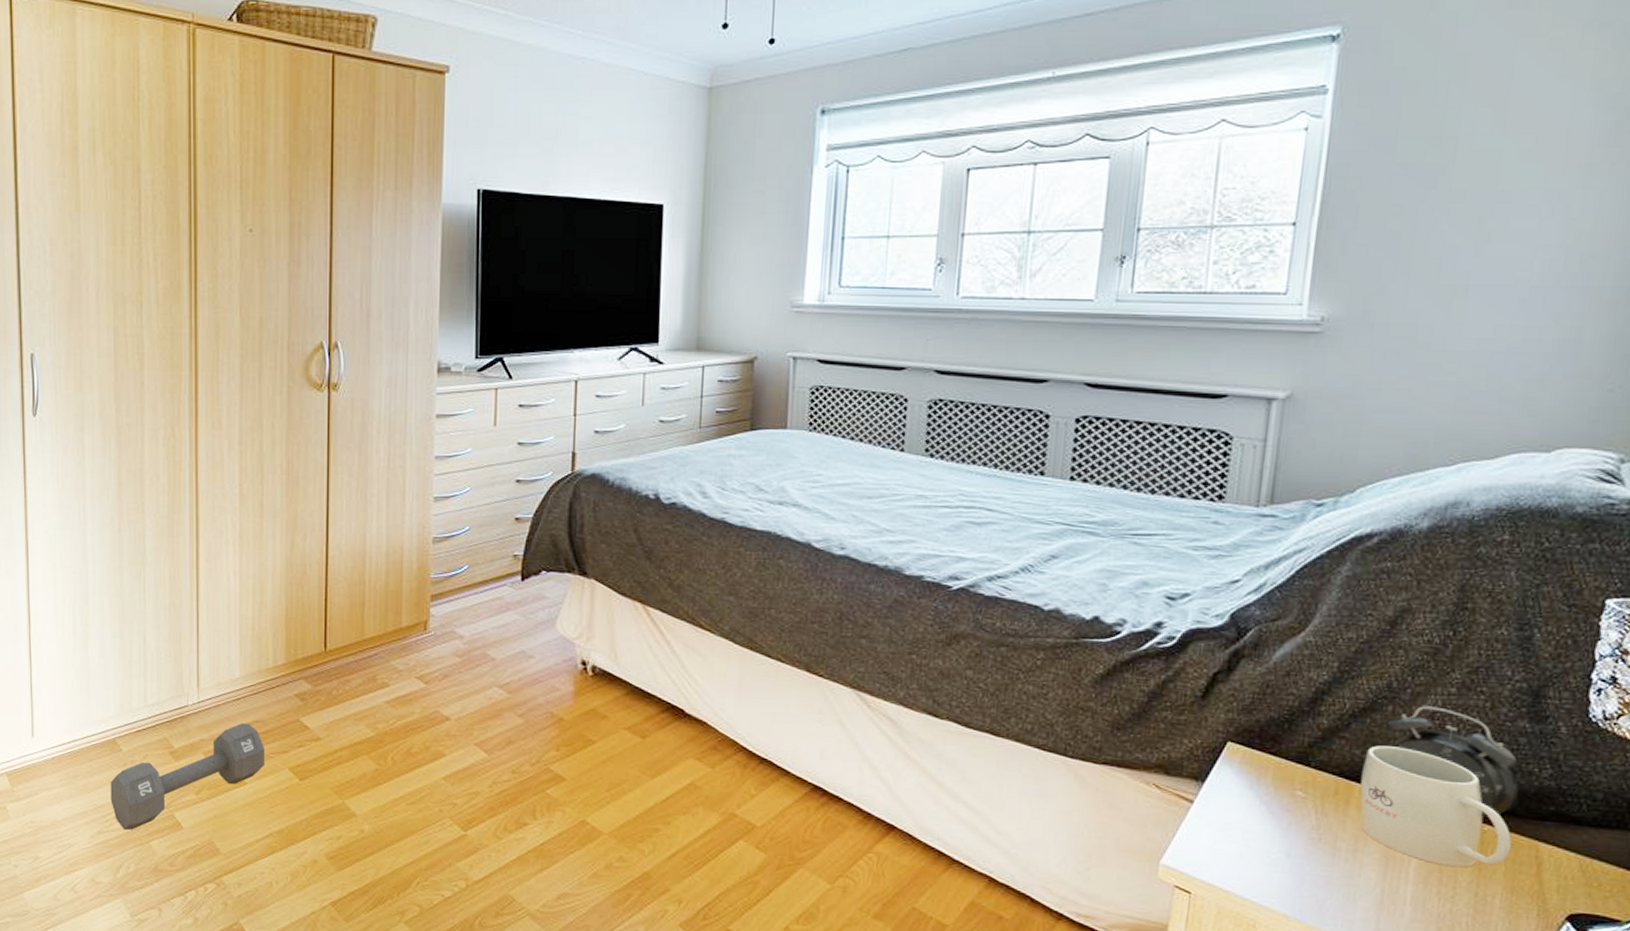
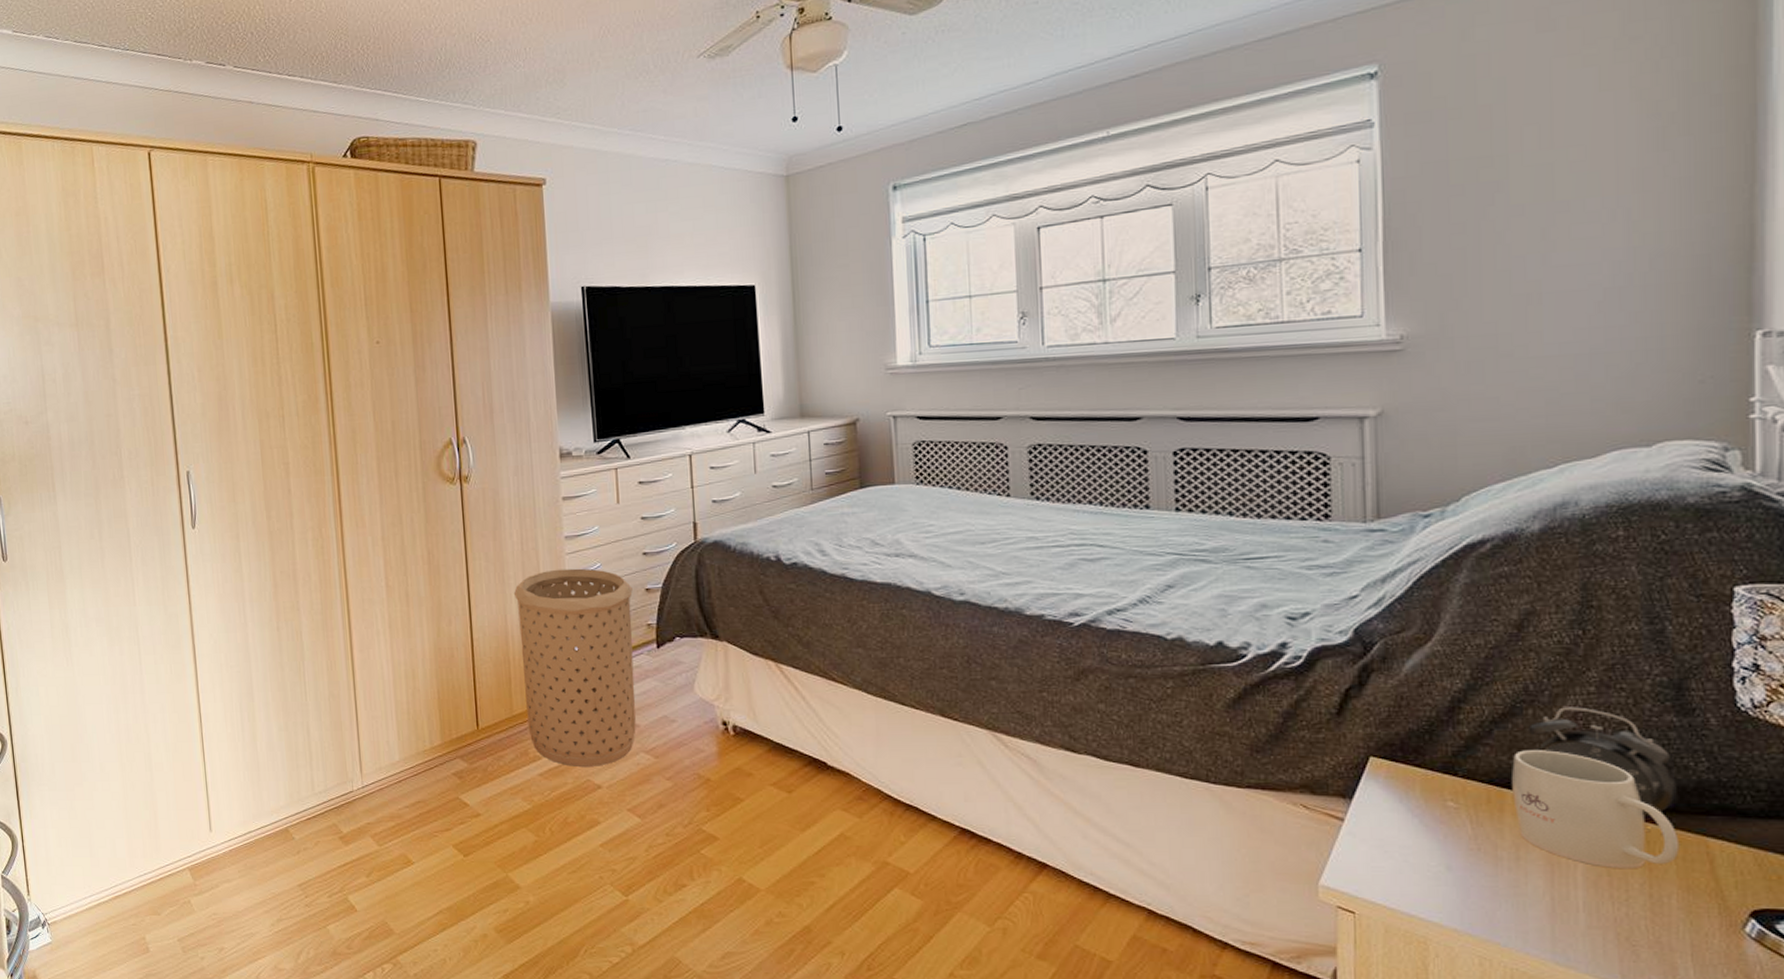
dumbbell: present [110,722,264,831] -> none [286,804,429,917]
laundry basket: none [376,490,502,698] -> present [514,568,636,766]

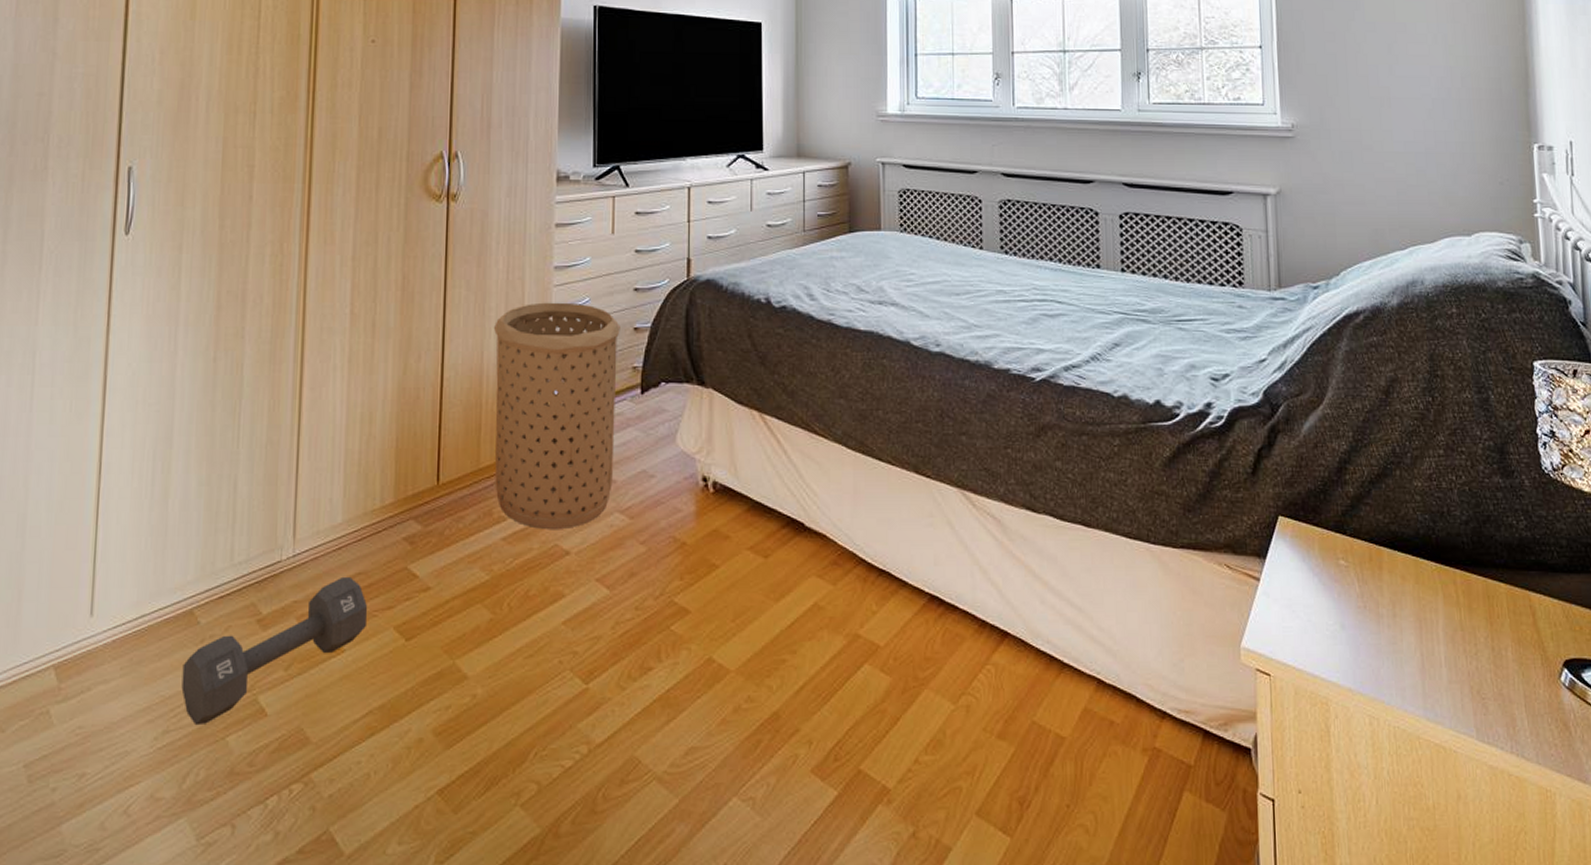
dumbbell: none [286,804,429,917] -> present [181,576,367,726]
mug: present [1510,750,1680,870] -> none [1386,509,1511,624]
alarm clock: present [1527,707,1677,833] -> none [1396,468,1506,588]

